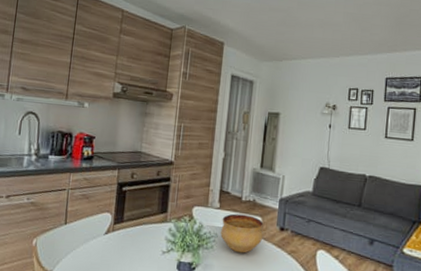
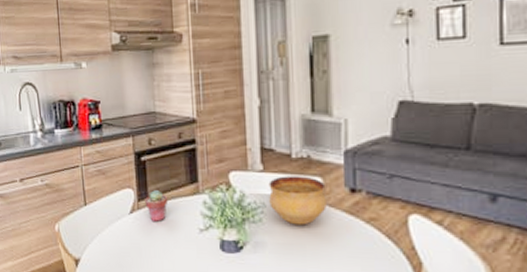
potted succulent: none [119,216,140,244] -> present [145,190,169,223]

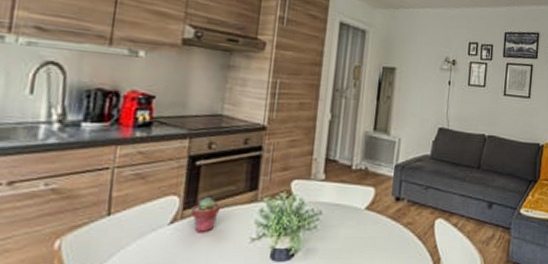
bowl: present [268,176,327,225] -> none [326,185,377,231]

